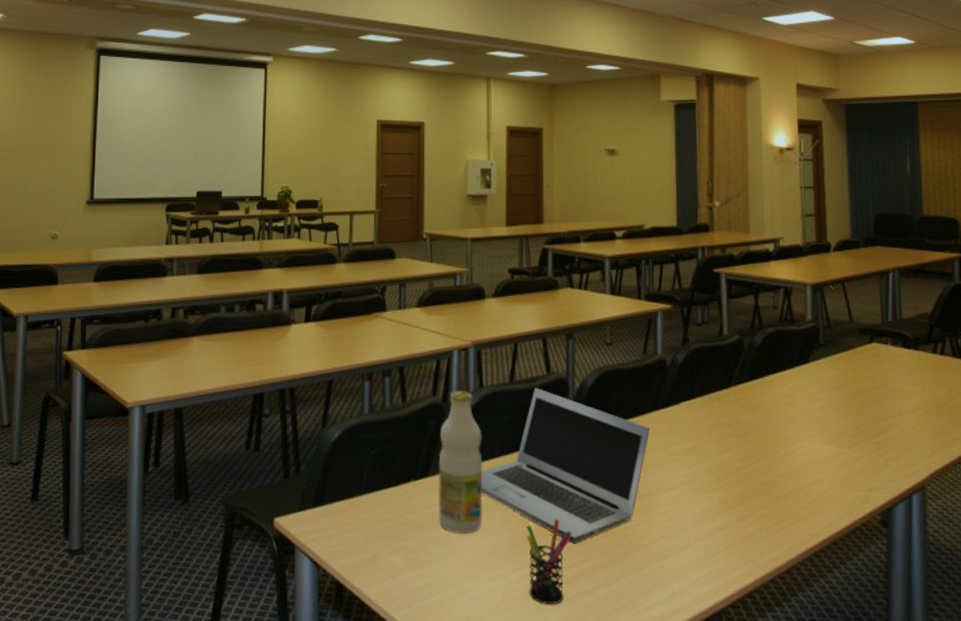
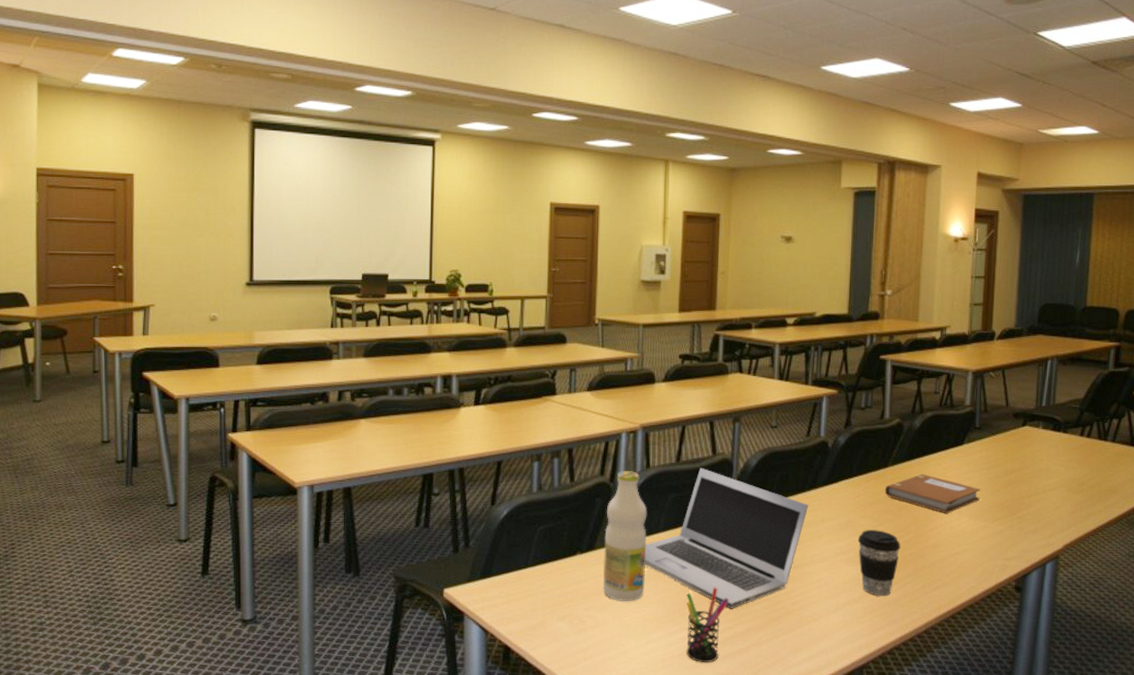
coffee cup: none [705,456,751,531] -> present [857,530,900,596]
notebook: none [730,394,833,438] -> present [885,474,981,514]

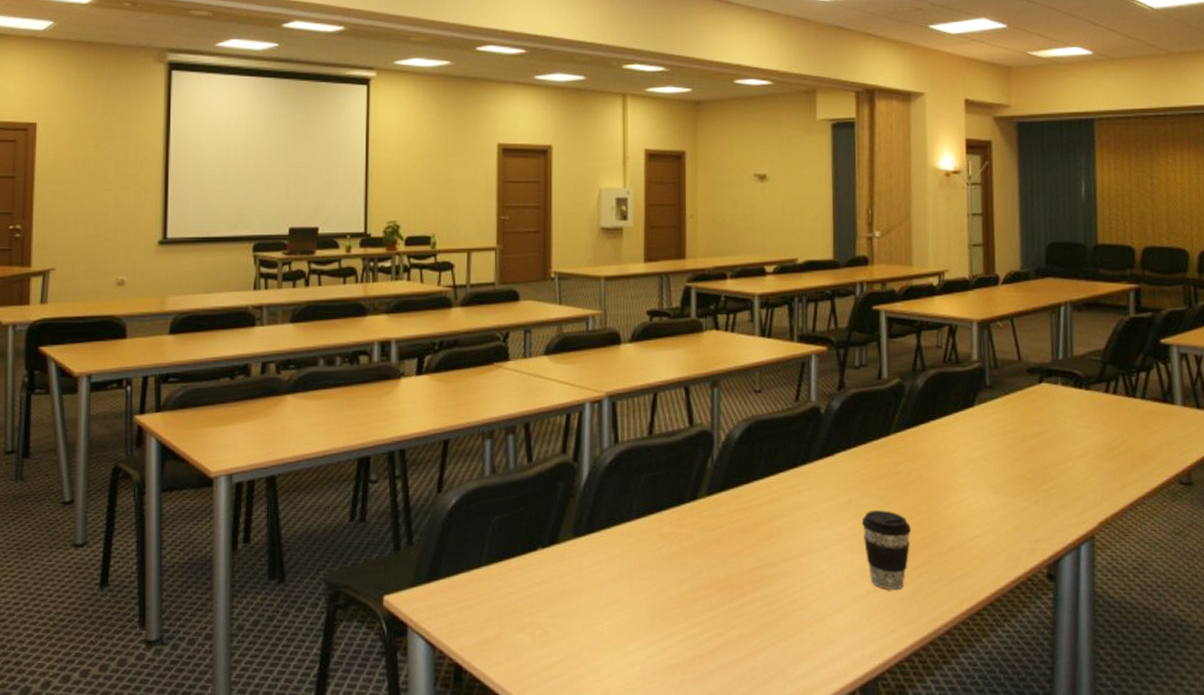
bottle: present [603,471,647,601] -> none [568,448,619,605]
laptop: present [644,467,809,609] -> none [616,441,803,611]
pen holder: present [686,587,730,662] -> none [667,584,717,678]
notebook: present [885,474,981,514] -> none [889,442,999,489]

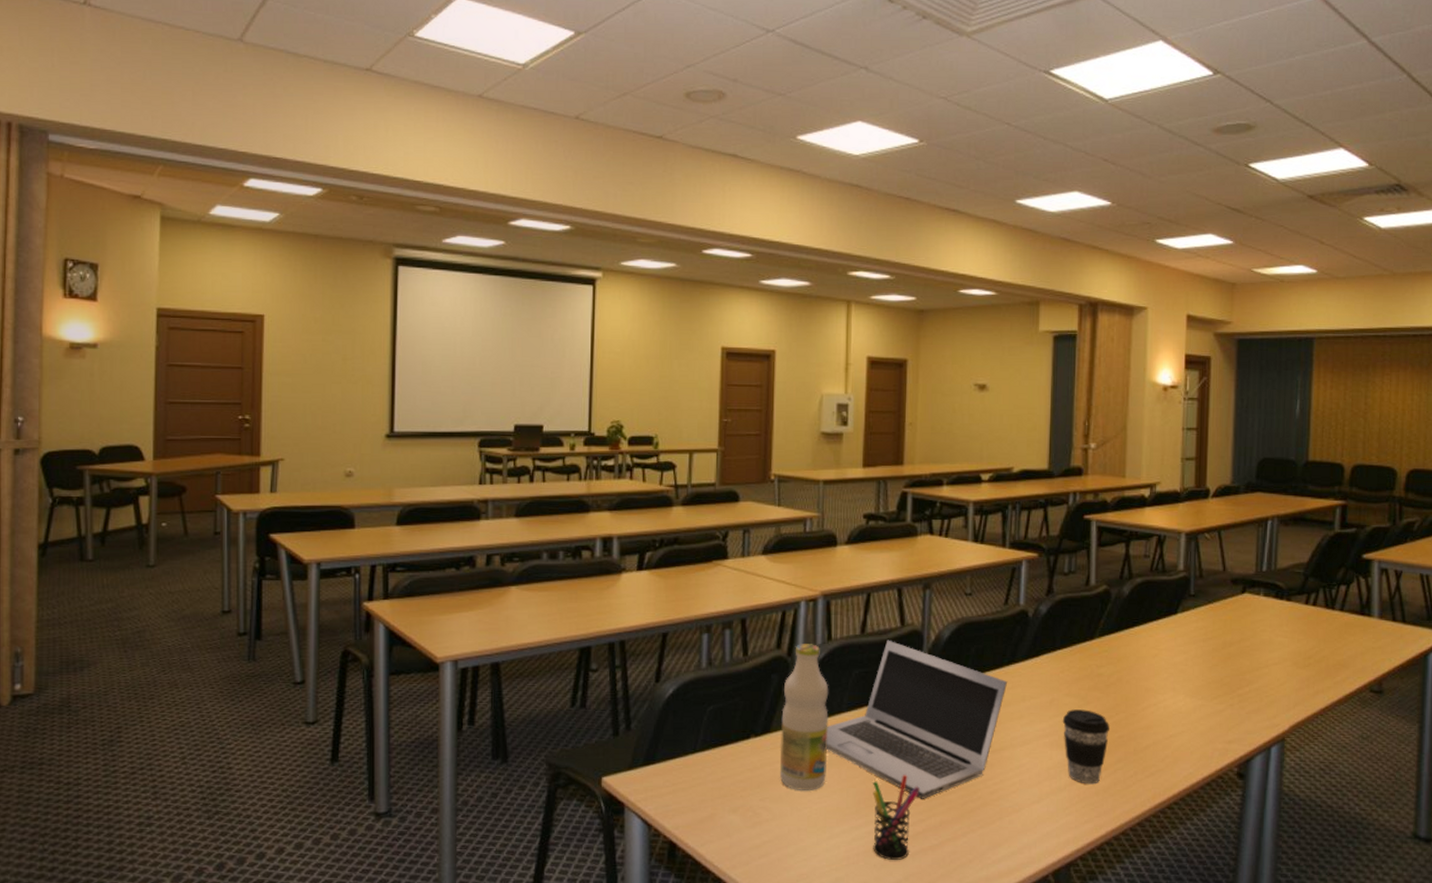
bottle: none [568,448,619,605] -> present [780,644,829,790]
laptop: none [616,441,803,611] -> present [825,640,1008,799]
pen holder: none [667,584,717,678] -> present [873,774,921,860]

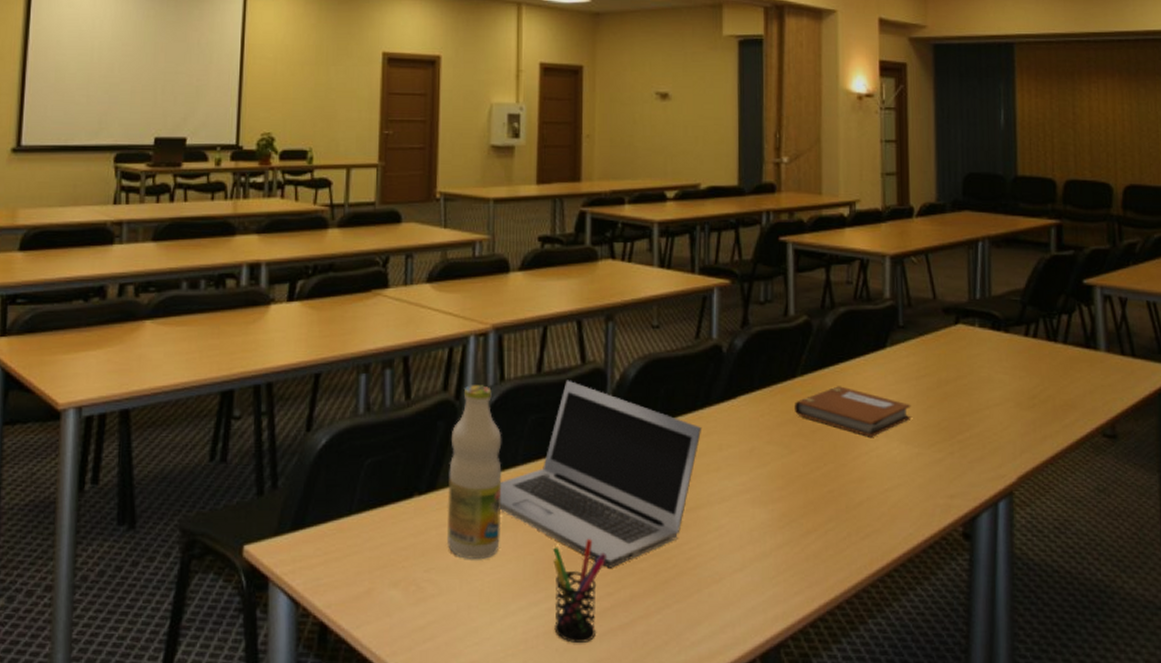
coffee cup: present [1062,709,1109,784] -> none [764,460,817,549]
notebook: none [1092,647,1197,691] -> present [795,386,912,437]

